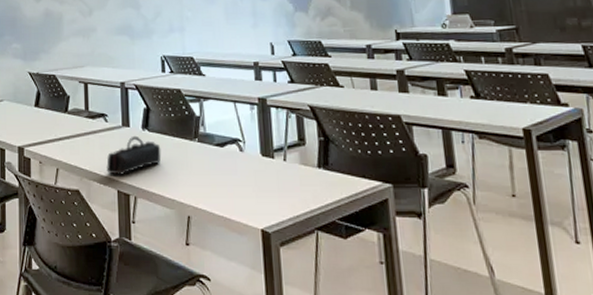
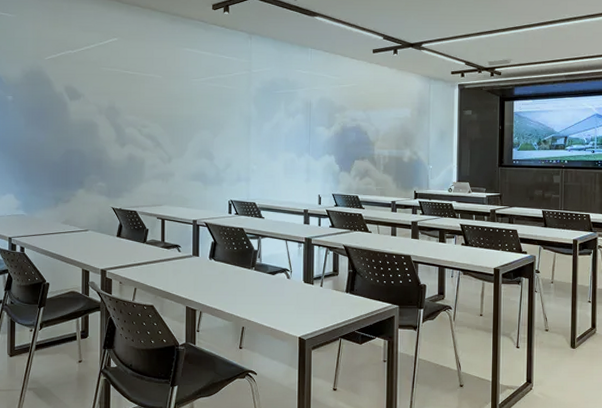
pencil case: present [106,135,162,175] -> none [178,263,224,294]

